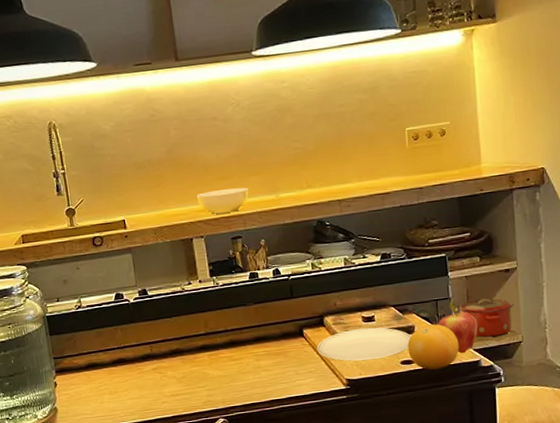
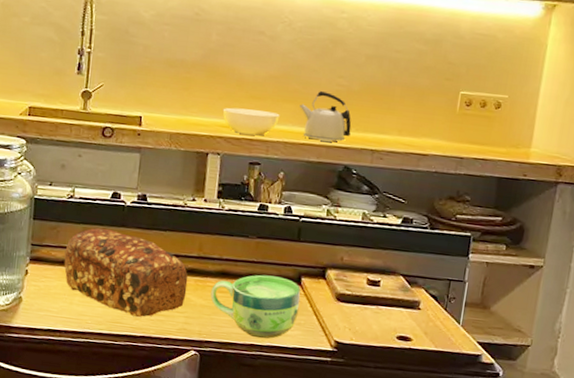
bread loaf: none [85,328,204,401] -> present [64,228,188,318]
cup: none [224,333,308,394] -> present [210,274,301,339]
kettle: none [264,157,316,204] -> present [299,91,352,143]
plate: present [317,327,412,363] -> none [311,289,415,330]
fruit: present [407,324,459,370] -> none [407,304,464,354]
fruit: present [437,295,478,354] -> none [444,279,488,344]
casserole: present [456,298,514,338] -> none [469,289,531,335]

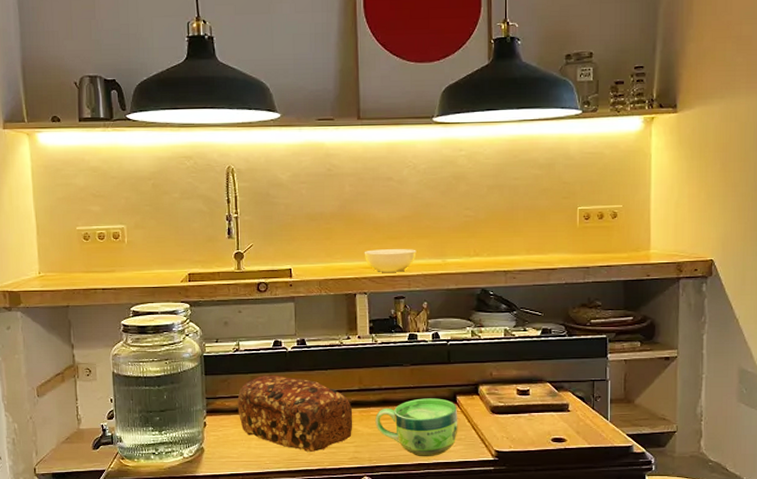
kettle: present [299,91,352,143] -> none [433,224,483,270]

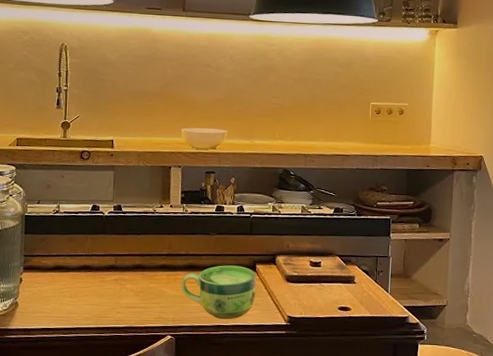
bread loaf: present [237,376,353,453] -> none [53,237,161,311]

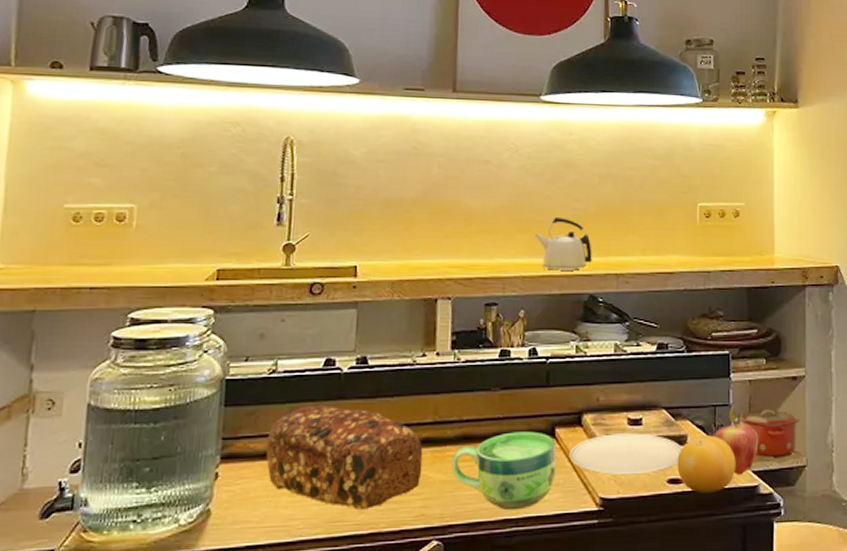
bread loaf: none [53,237,161,311] -> present [265,405,423,511]
bowl: present [180,127,228,149] -> none [450,245,515,273]
kettle: none [243,110,287,151] -> present [535,217,592,272]
plate: none [266,271,351,303] -> present [569,433,683,477]
fruit: none [346,277,392,319] -> present [677,435,736,493]
fruit: none [375,254,410,309] -> present [713,401,759,476]
casserole: none [393,261,443,298] -> present [736,409,800,458]

